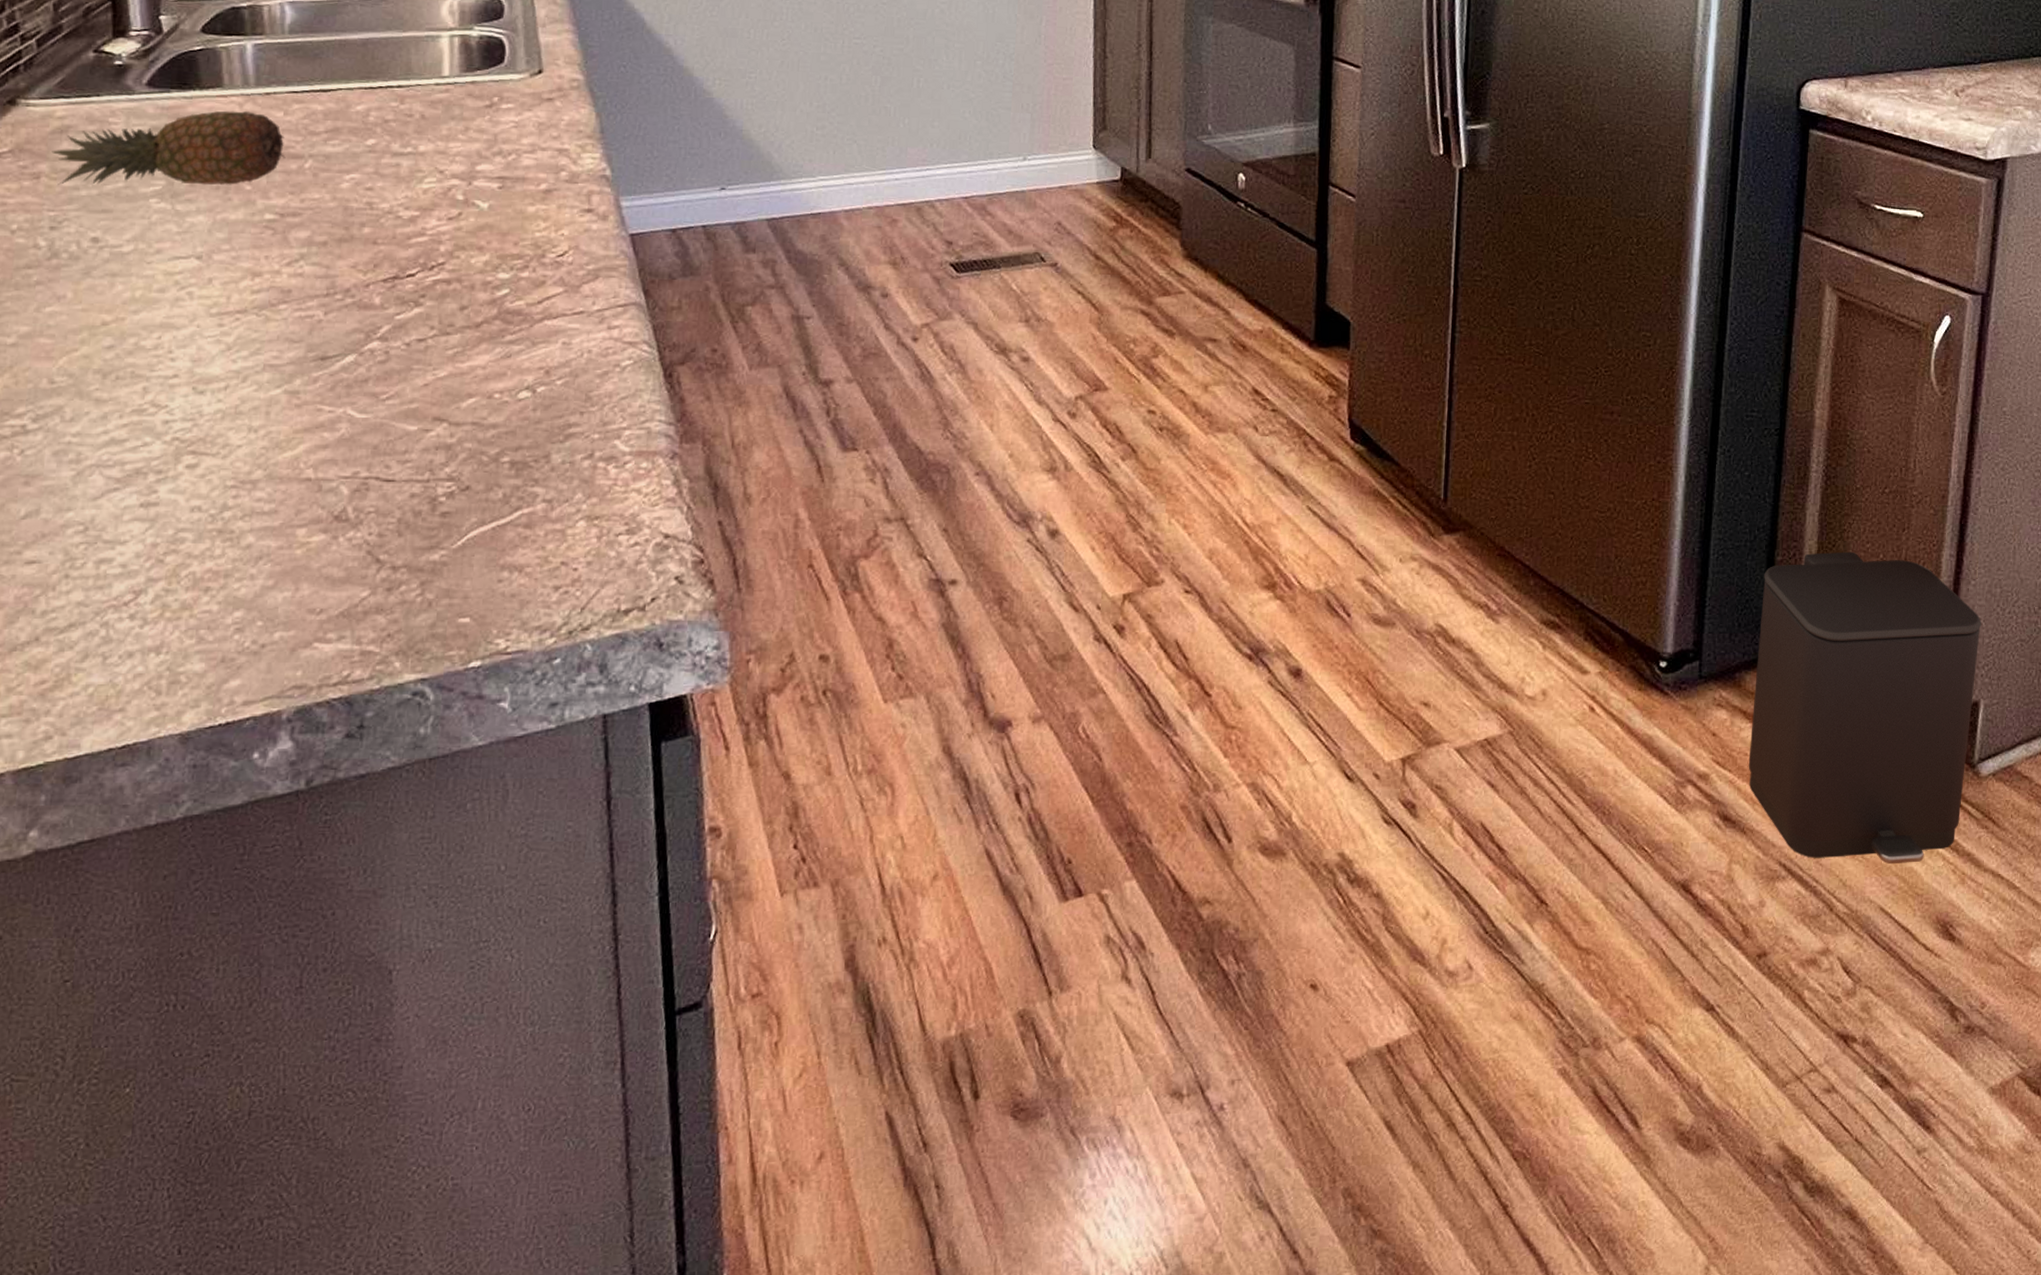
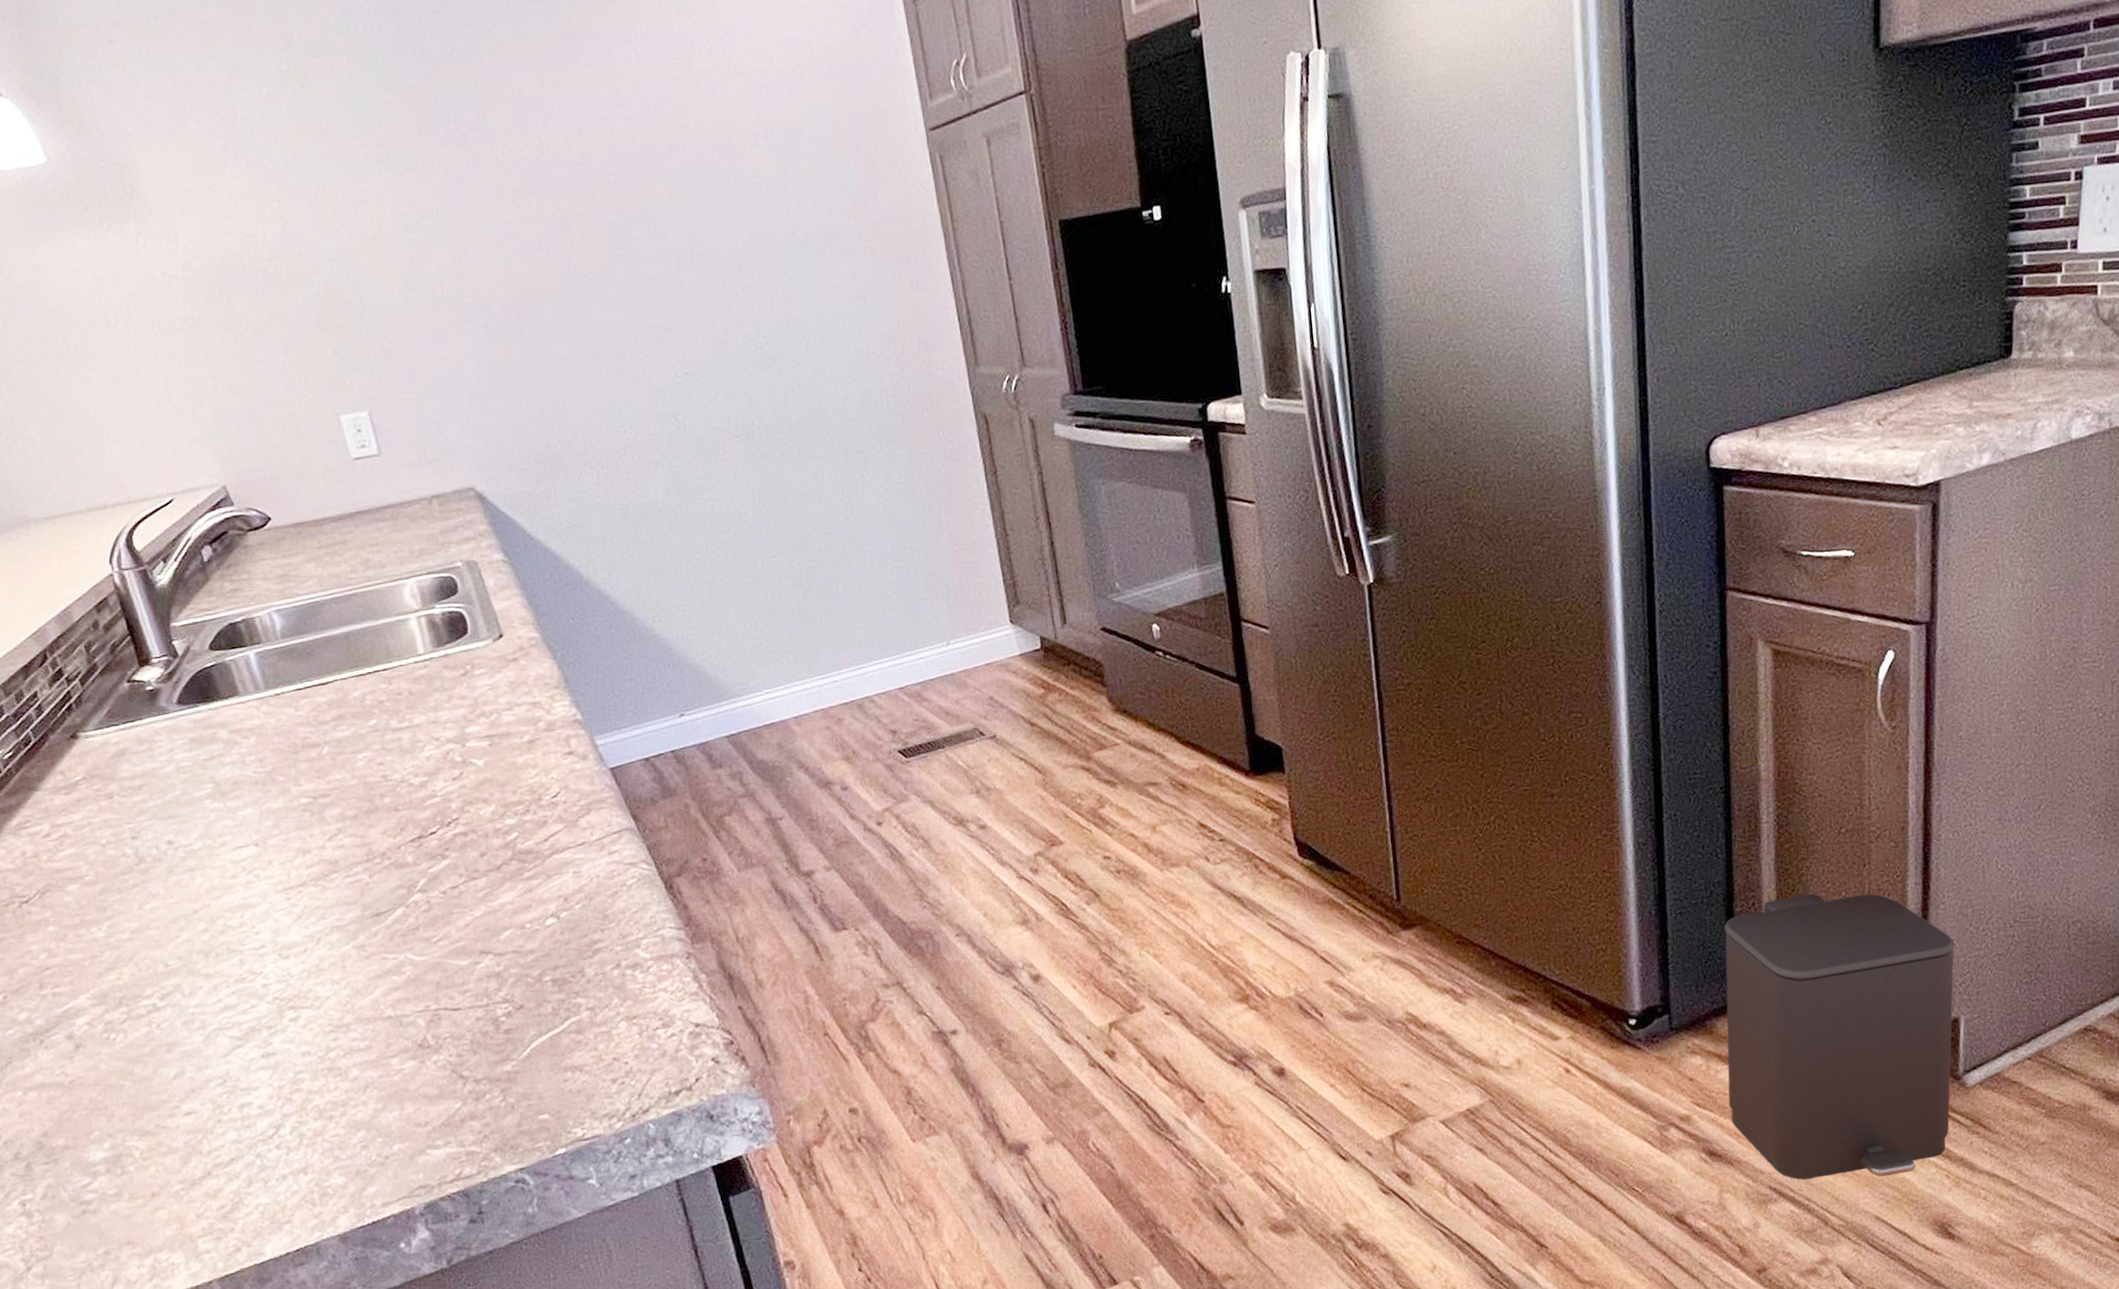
fruit: present [51,110,286,186] -> none [116,712,305,801]

